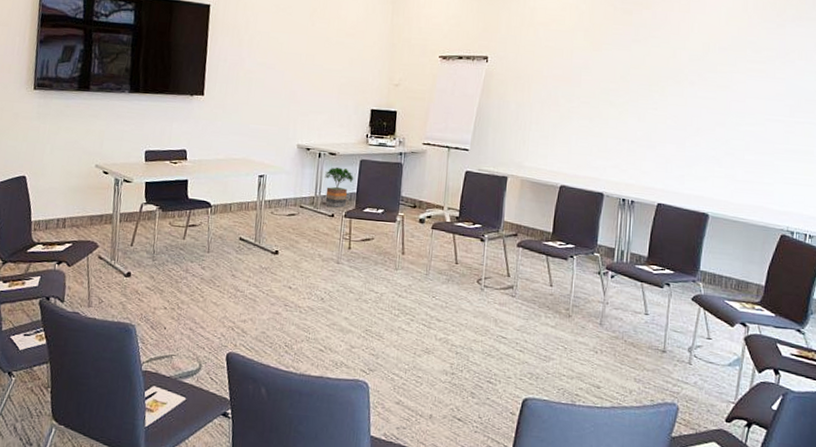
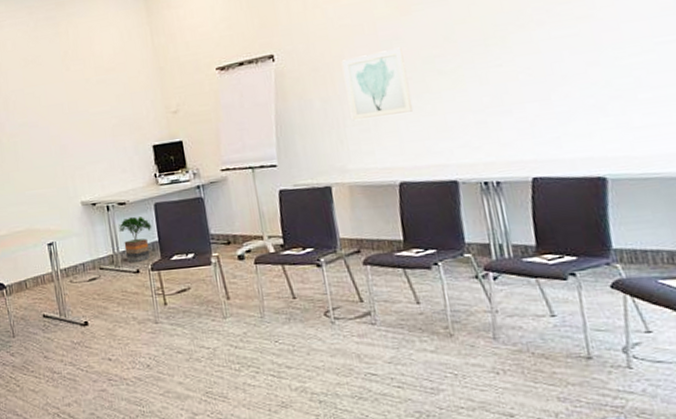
wall art: none [536,75,588,130] -> present [341,47,413,121]

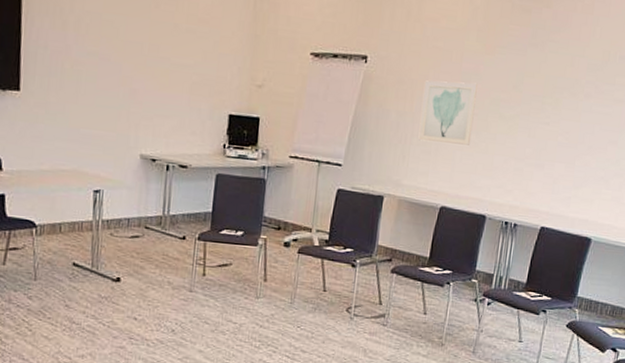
potted tree: present [118,216,152,262] -> none [173,182,209,229]

